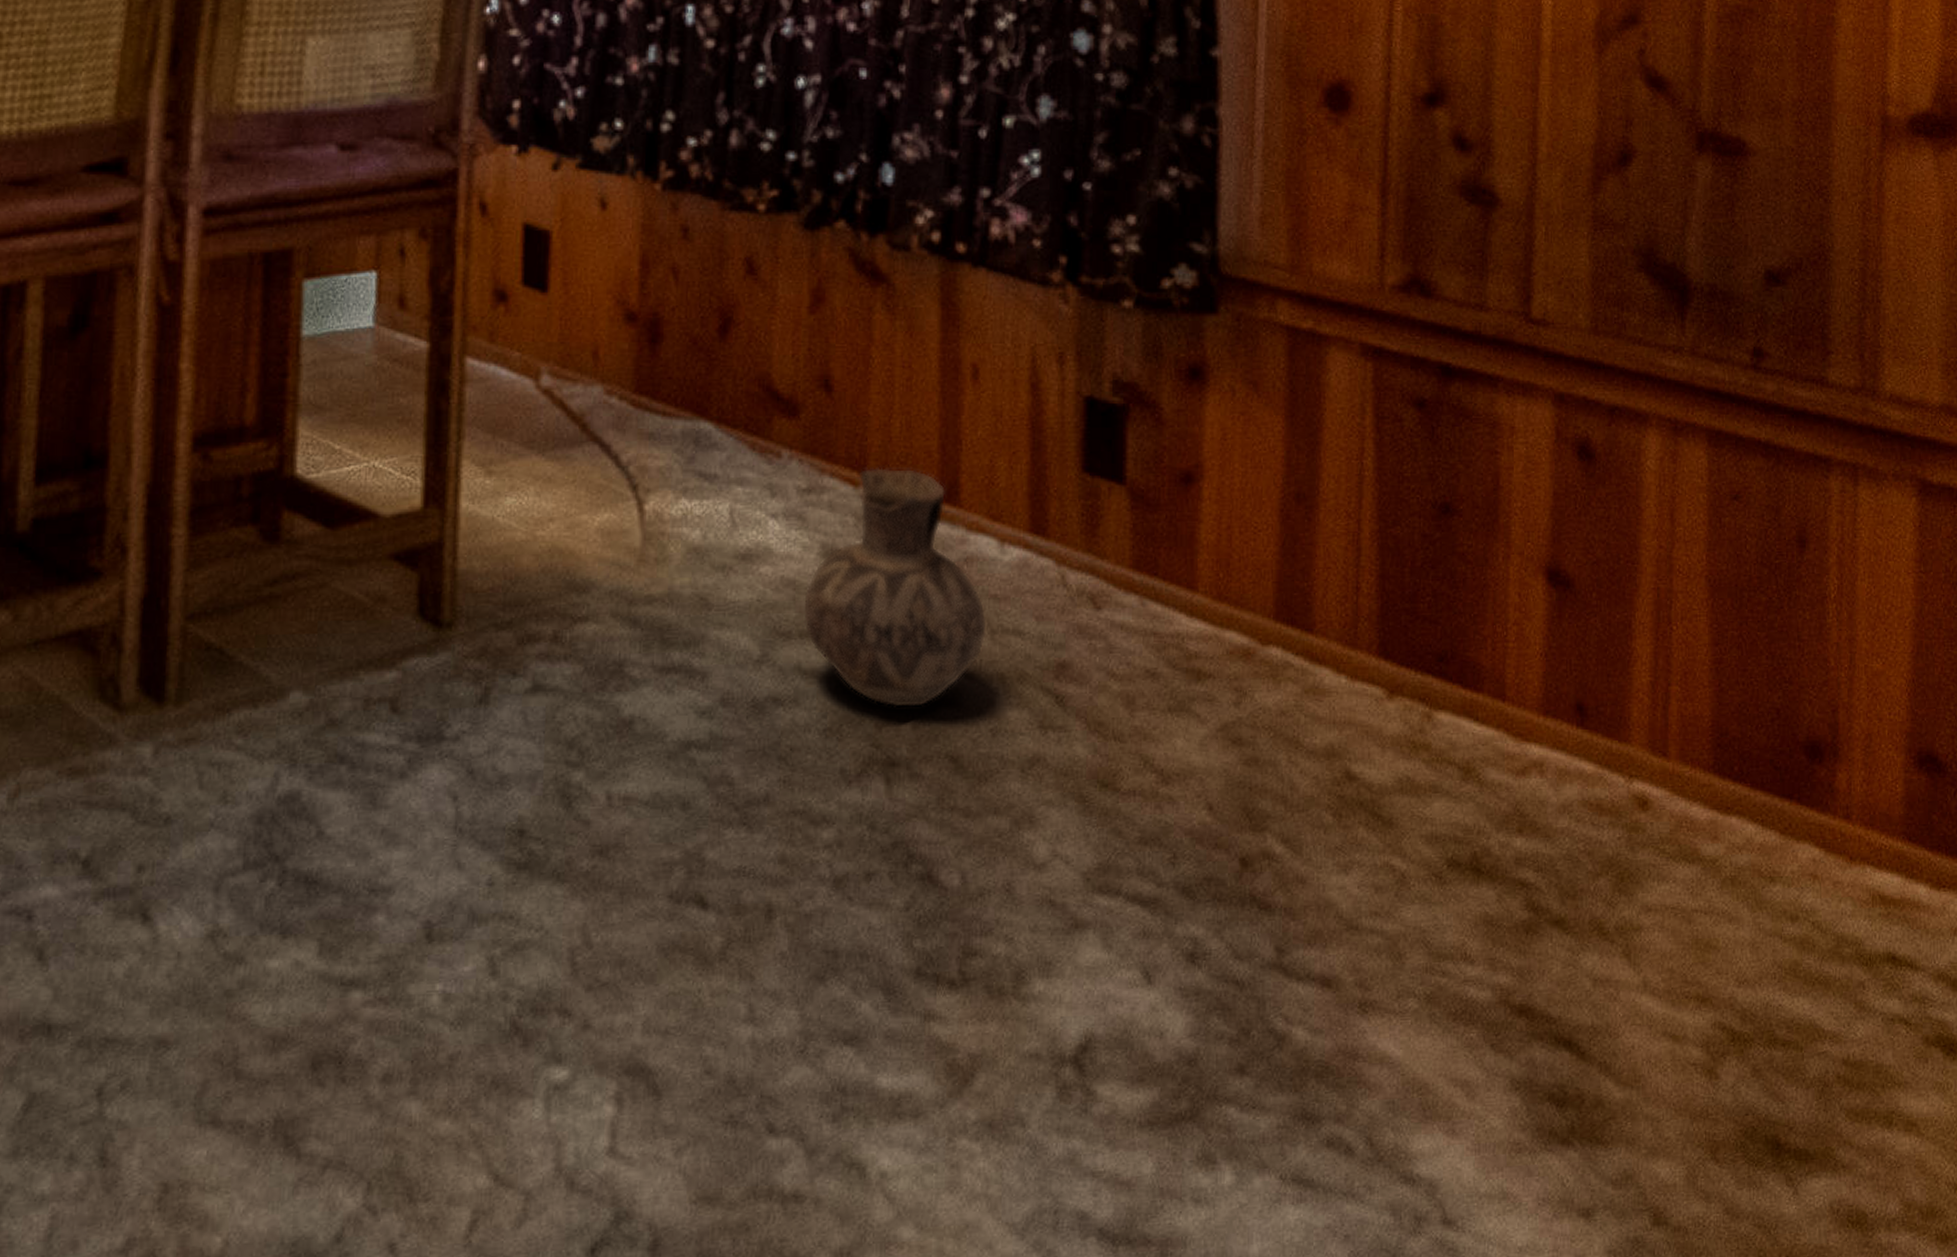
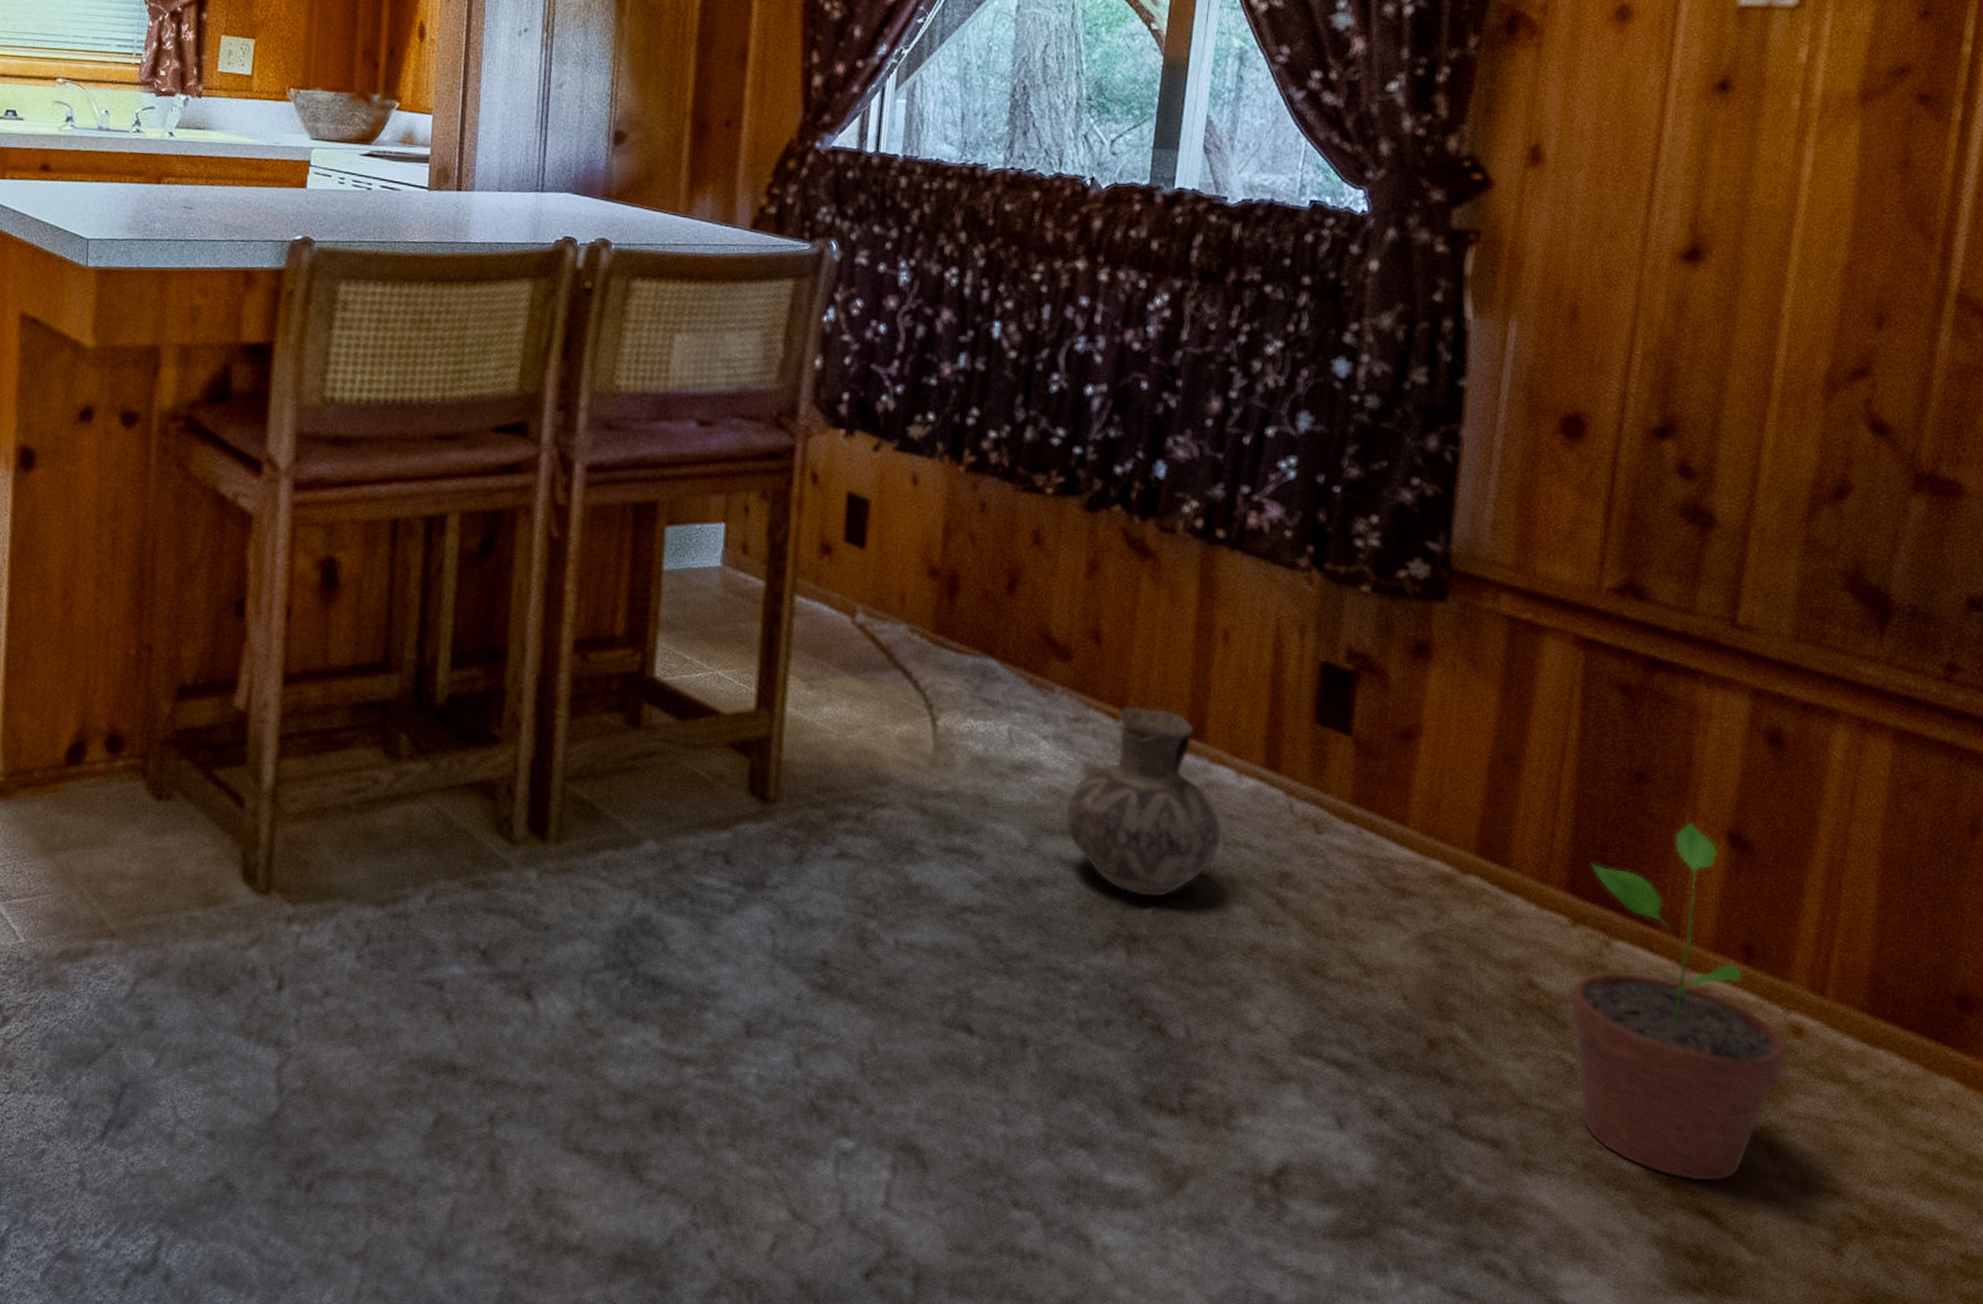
potted plant: none [1395,559,1634,1004] -> present [1569,822,1787,1182]

